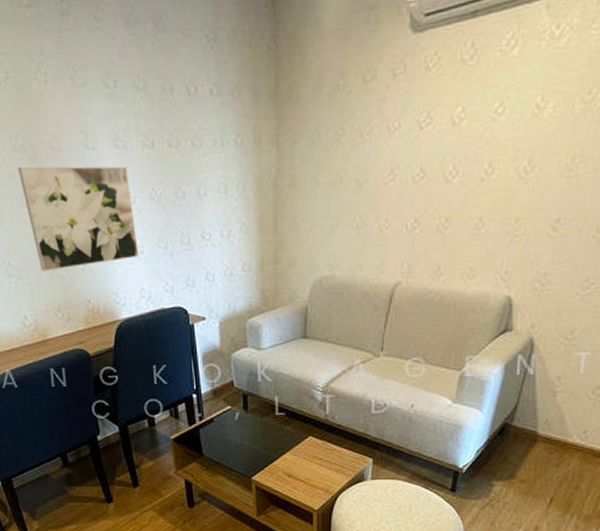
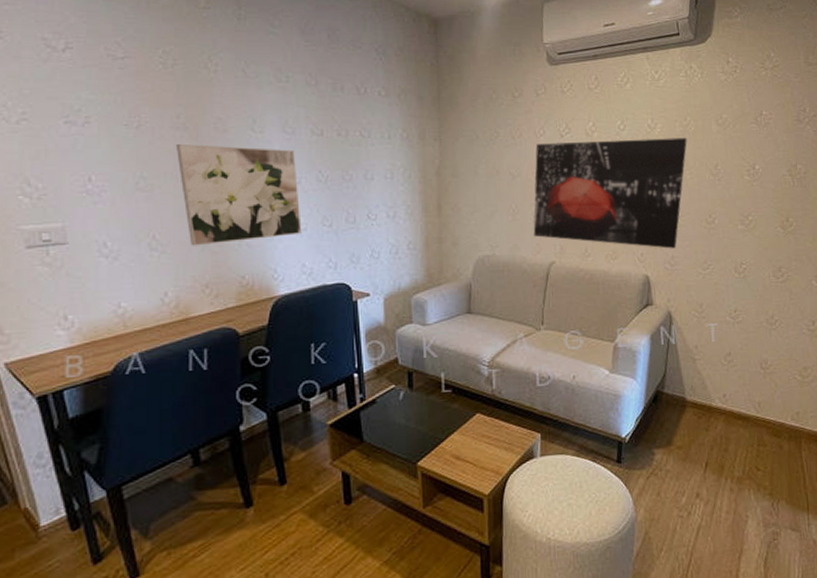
wall art: none [378,119,588,265] -> present [533,138,687,249]

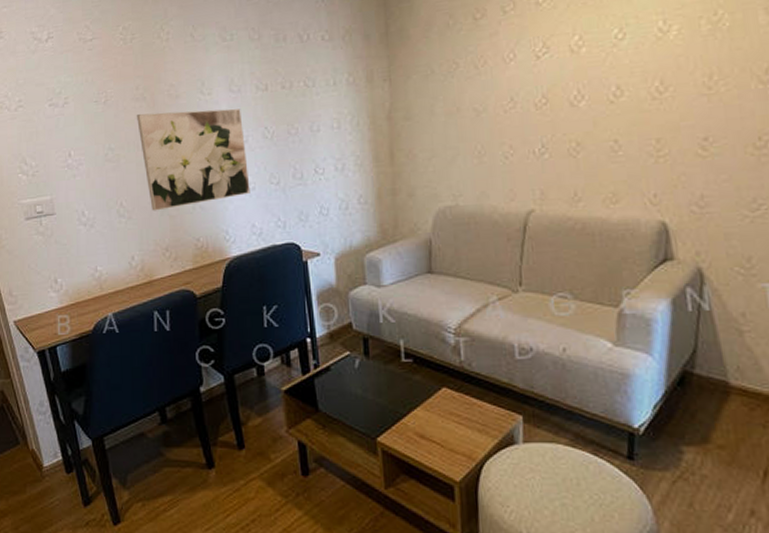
wall art: present [533,138,687,249] -> none [504,38,720,187]

